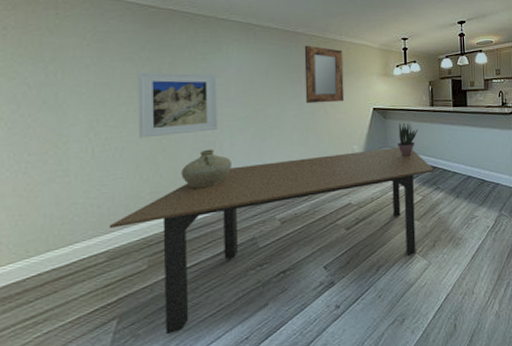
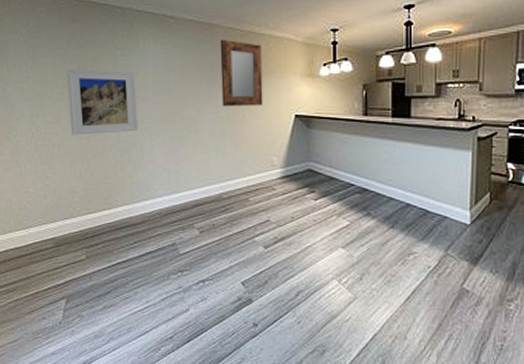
dining table: present [108,147,435,335] -> none [53,163,366,321]
ceramic jug: present [181,149,233,189] -> none [108,150,153,189]
potted plant: present [398,122,418,157] -> none [323,133,348,174]

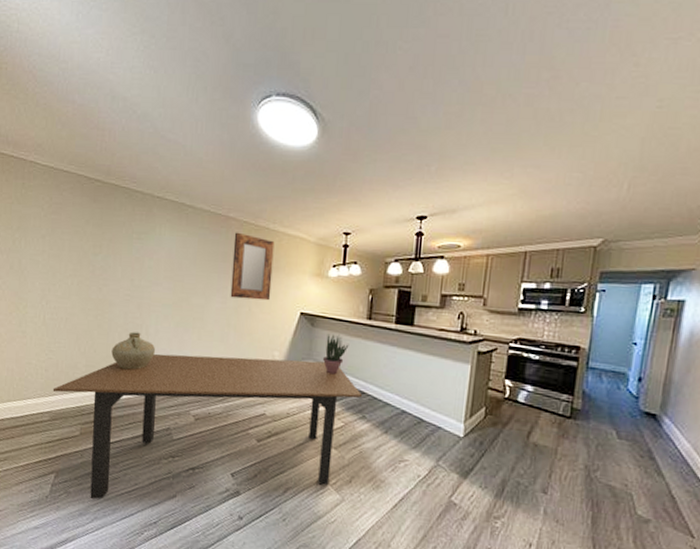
dining table: none [53,163,366,321] -> present [52,354,363,500]
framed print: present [66,68,139,135] -> none [80,246,149,314]
ceramic jug: none [108,150,153,189] -> present [111,332,156,370]
potted plant: none [323,133,348,174] -> present [323,333,349,375]

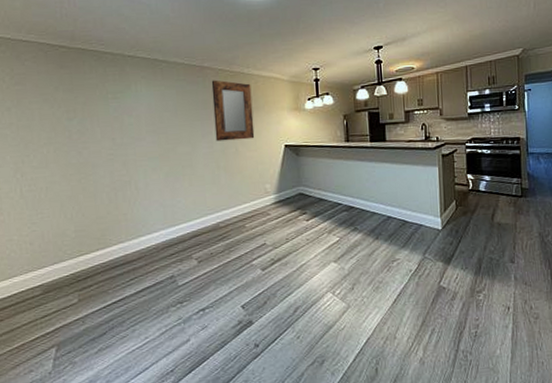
dining table: present [52,354,363,500] -> none [41,186,352,364]
ceramic jug: present [111,332,156,370] -> none [101,189,148,228]
potted plant: present [323,333,349,375] -> none [312,159,333,196]

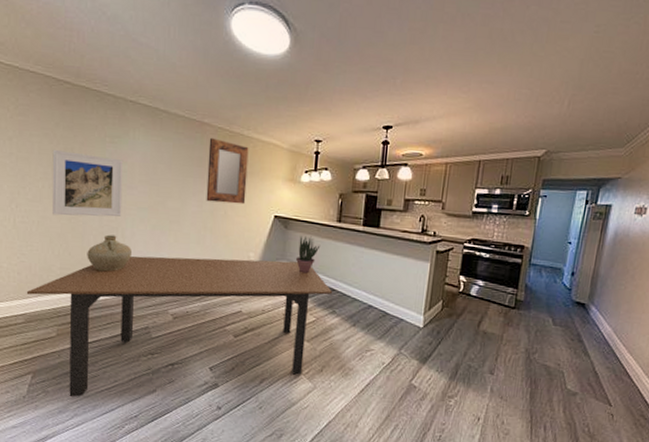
dining table: none [41,186,352,364] -> present [26,256,333,398]
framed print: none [54,113,133,179] -> present [52,149,124,217]
ceramic jug: none [101,189,148,228] -> present [87,234,133,272]
potted plant: none [312,159,333,196] -> present [296,235,321,274]

